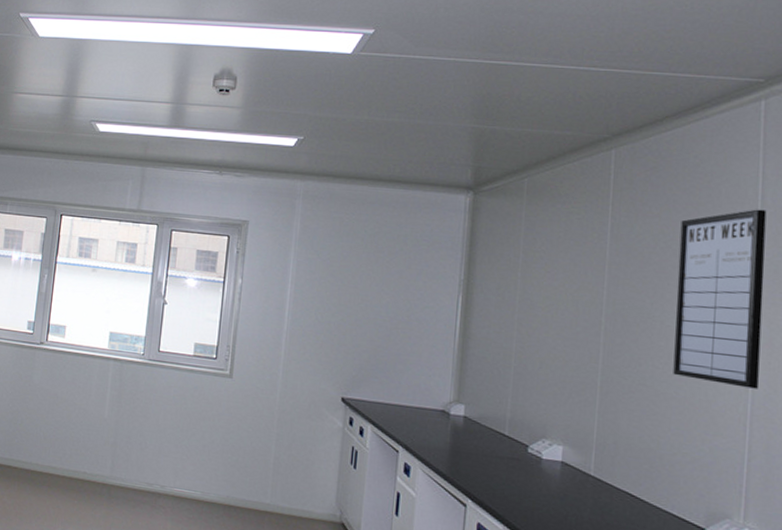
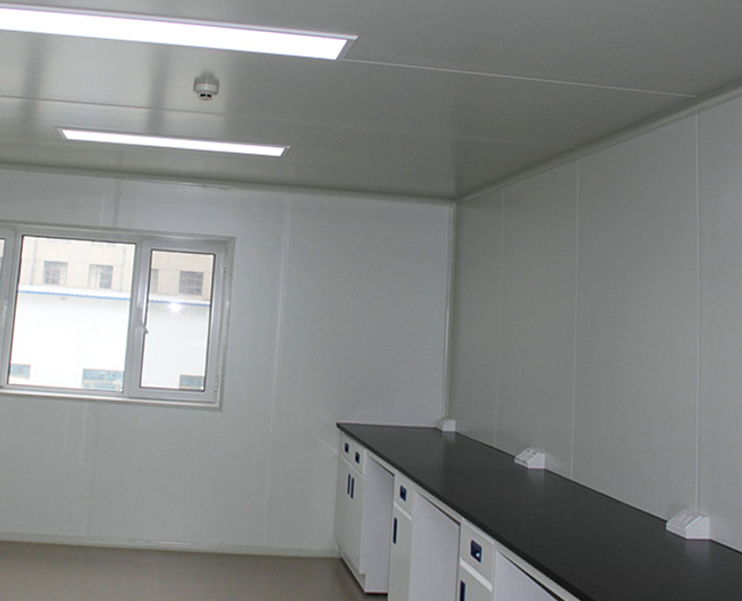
writing board: present [673,209,767,389] -> none [635,215,704,383]

